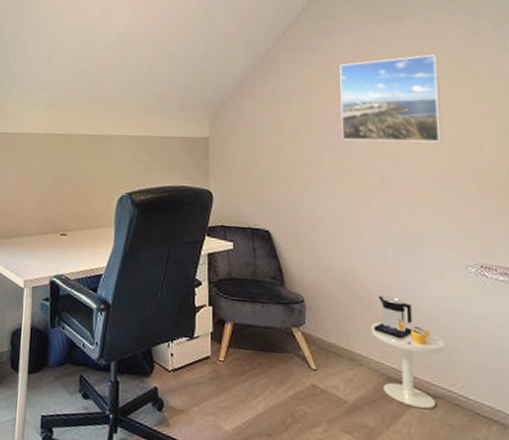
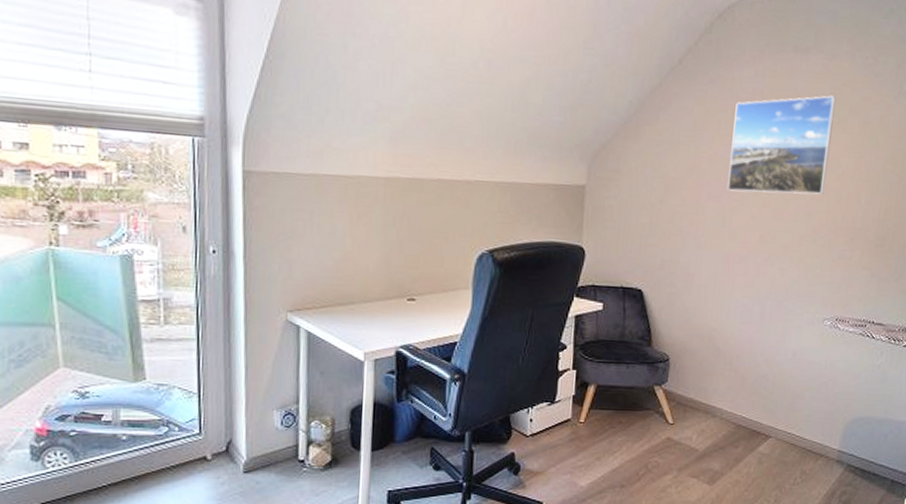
side table: present [370,296,446,409] -> none [727,351,793,451]

